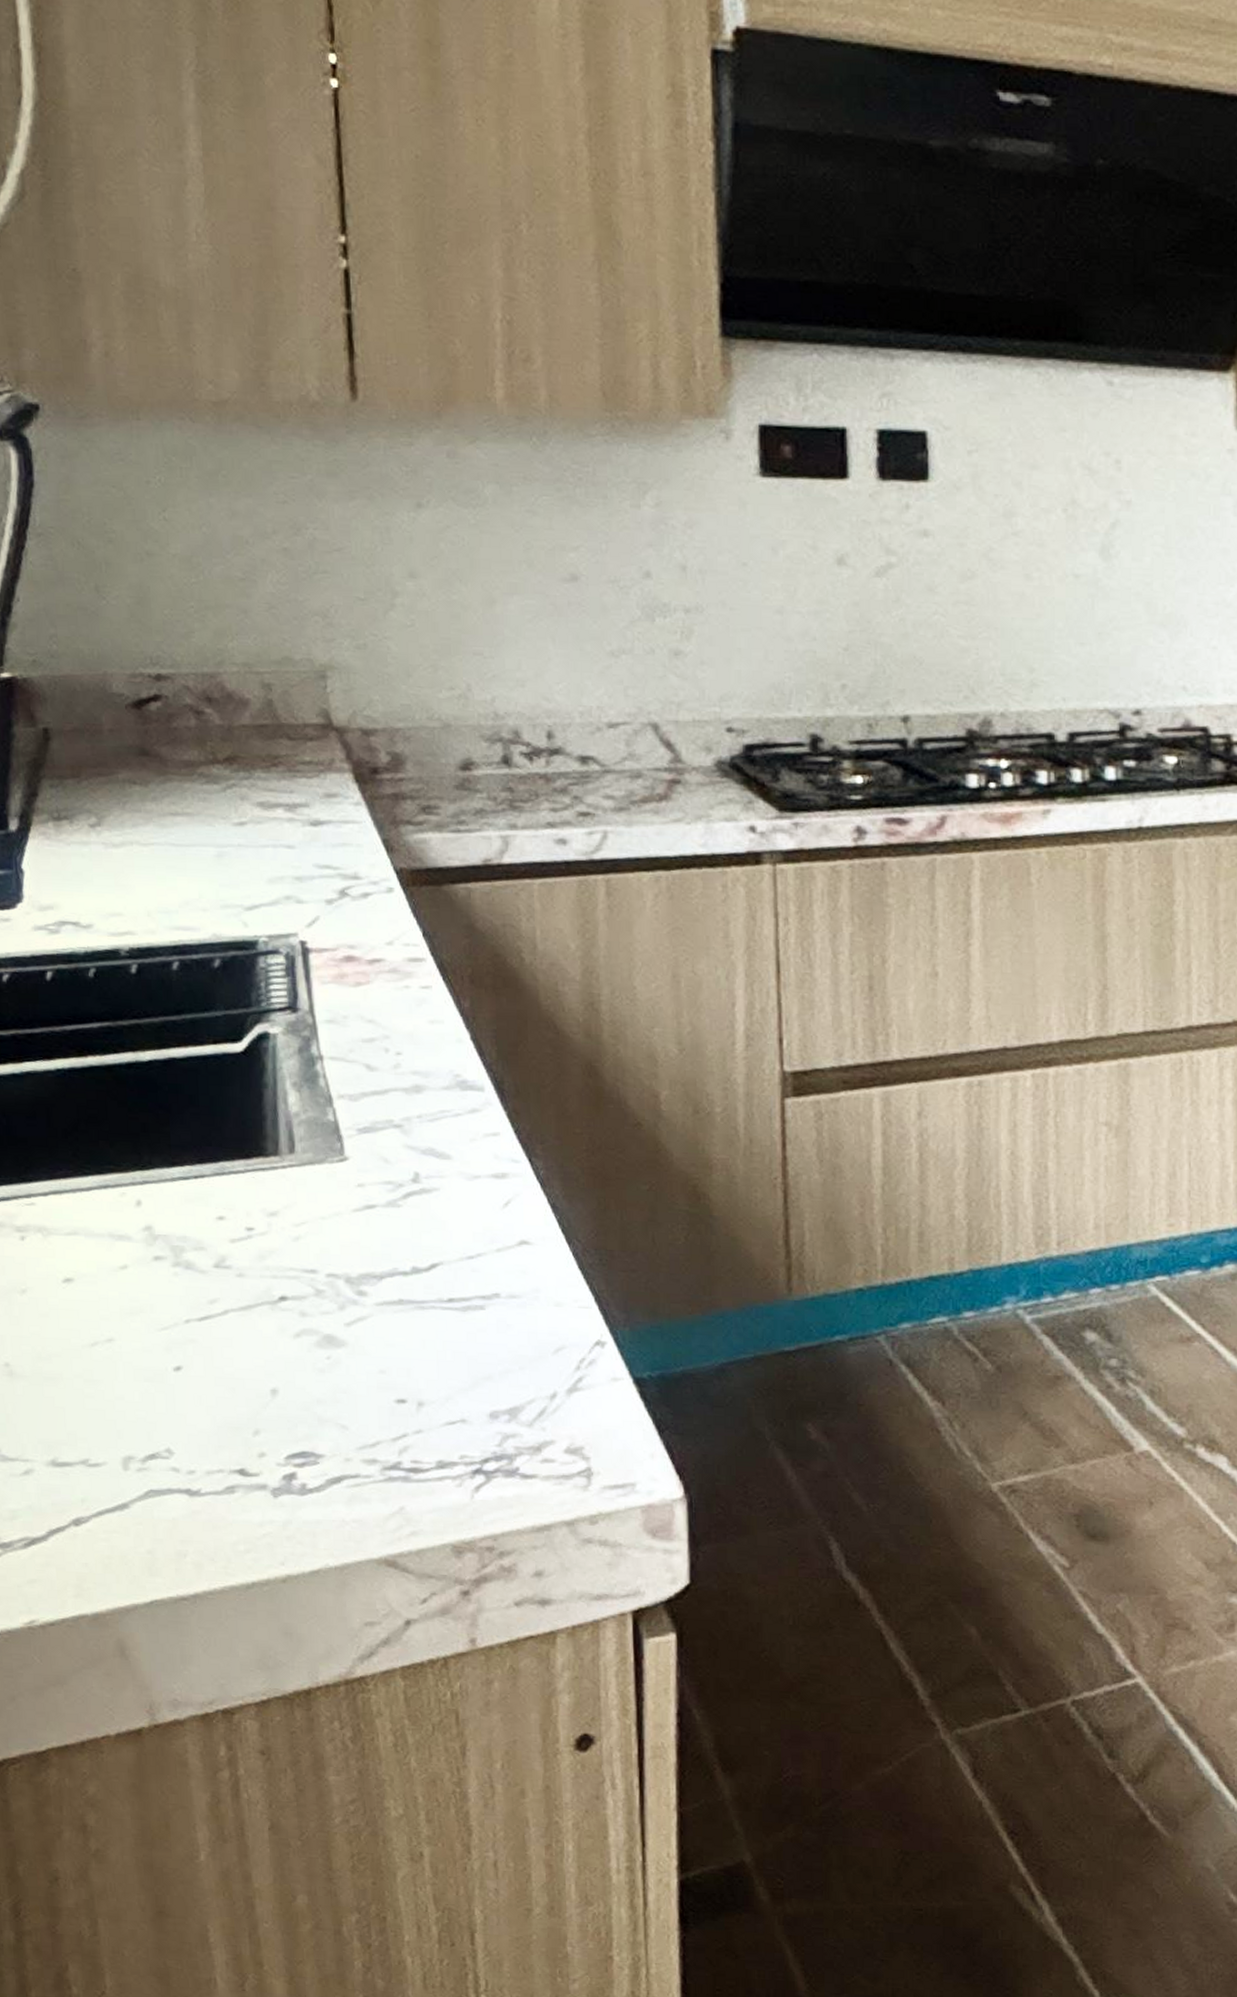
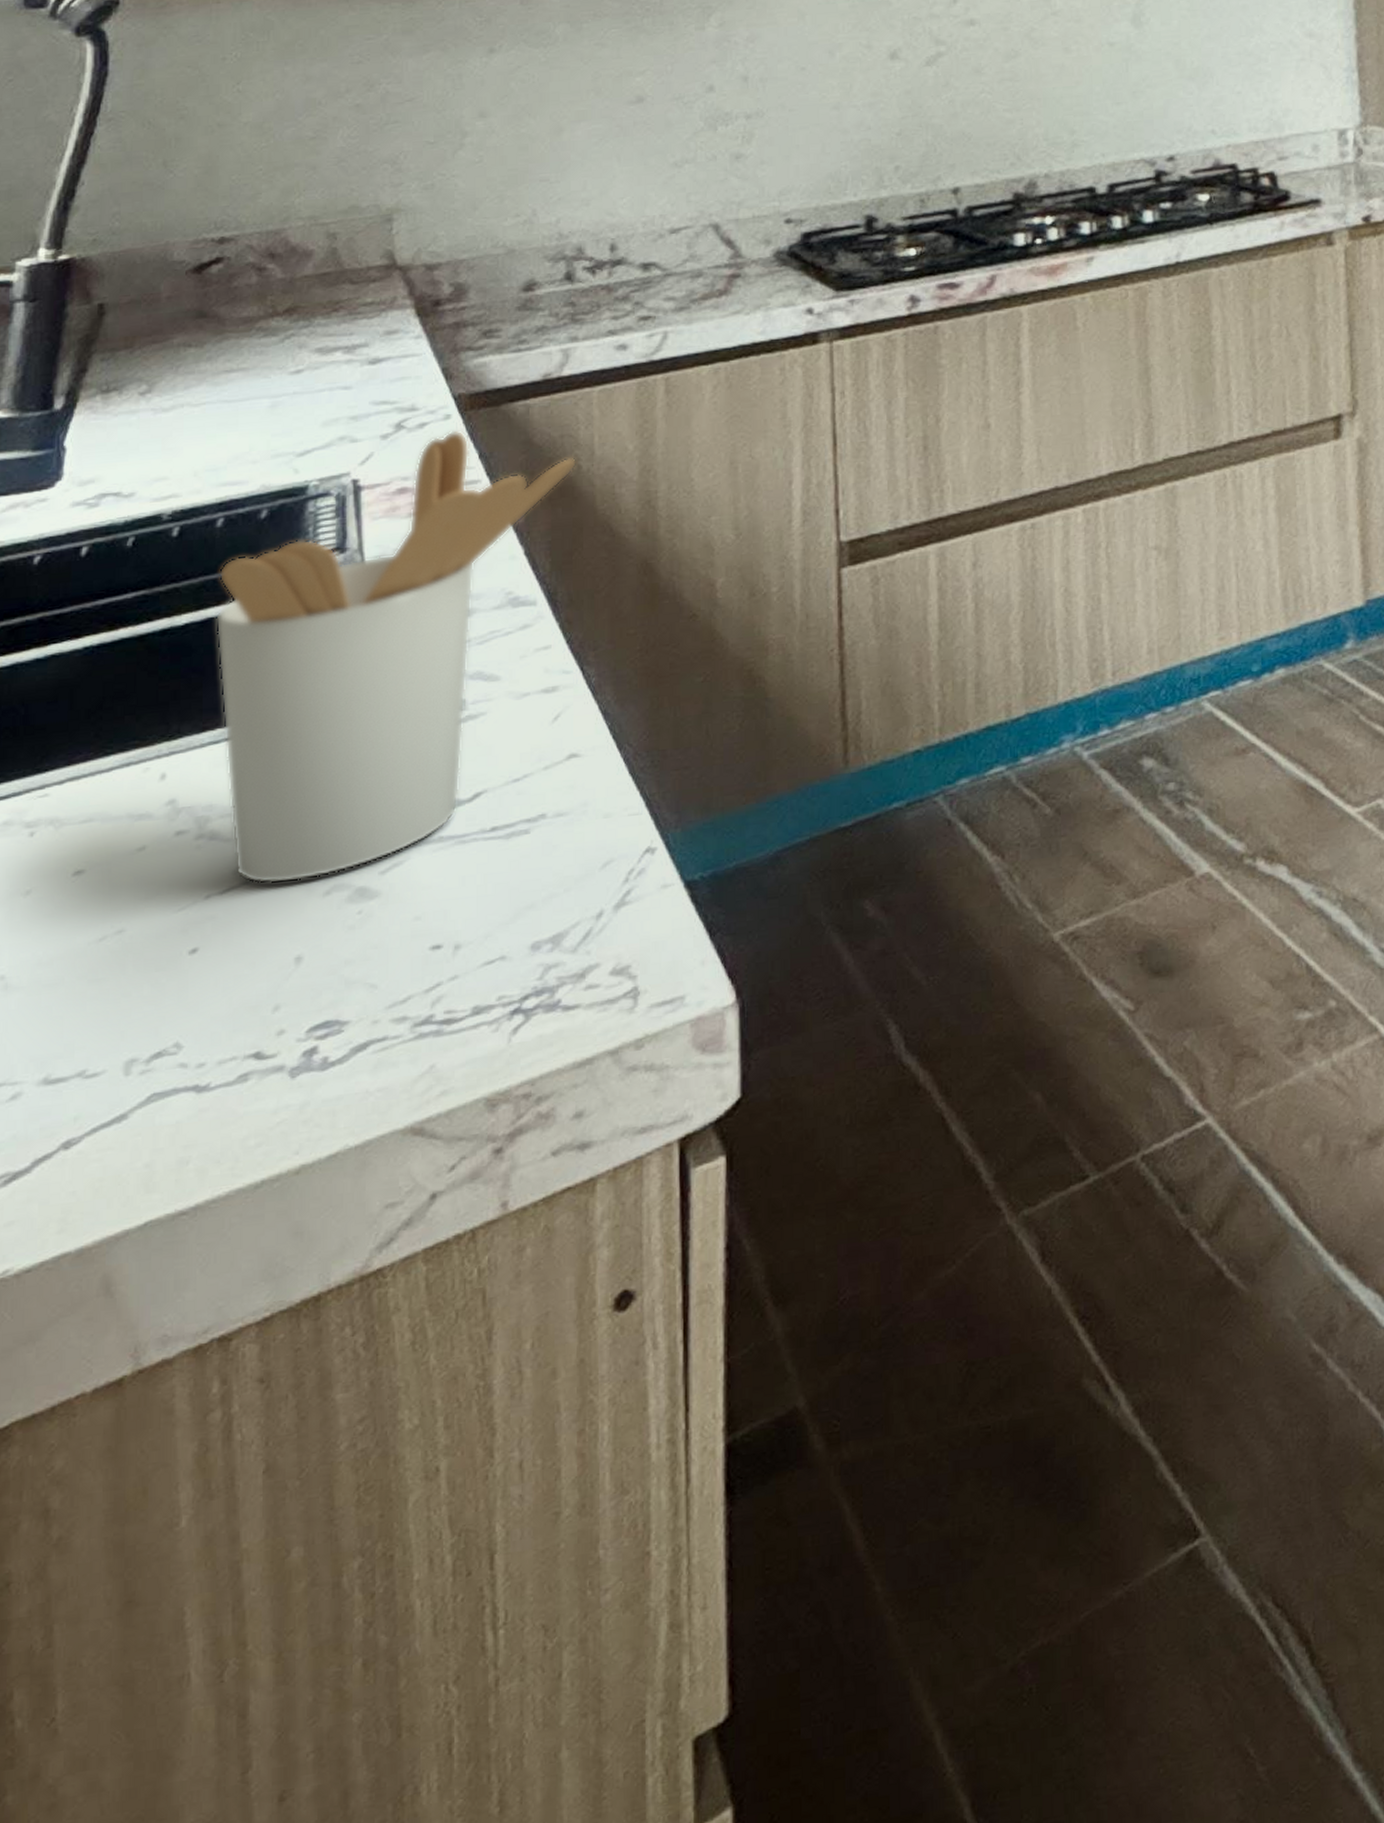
utensil holder: none [177,905,520,1321] -> present [216,430,577,885]

